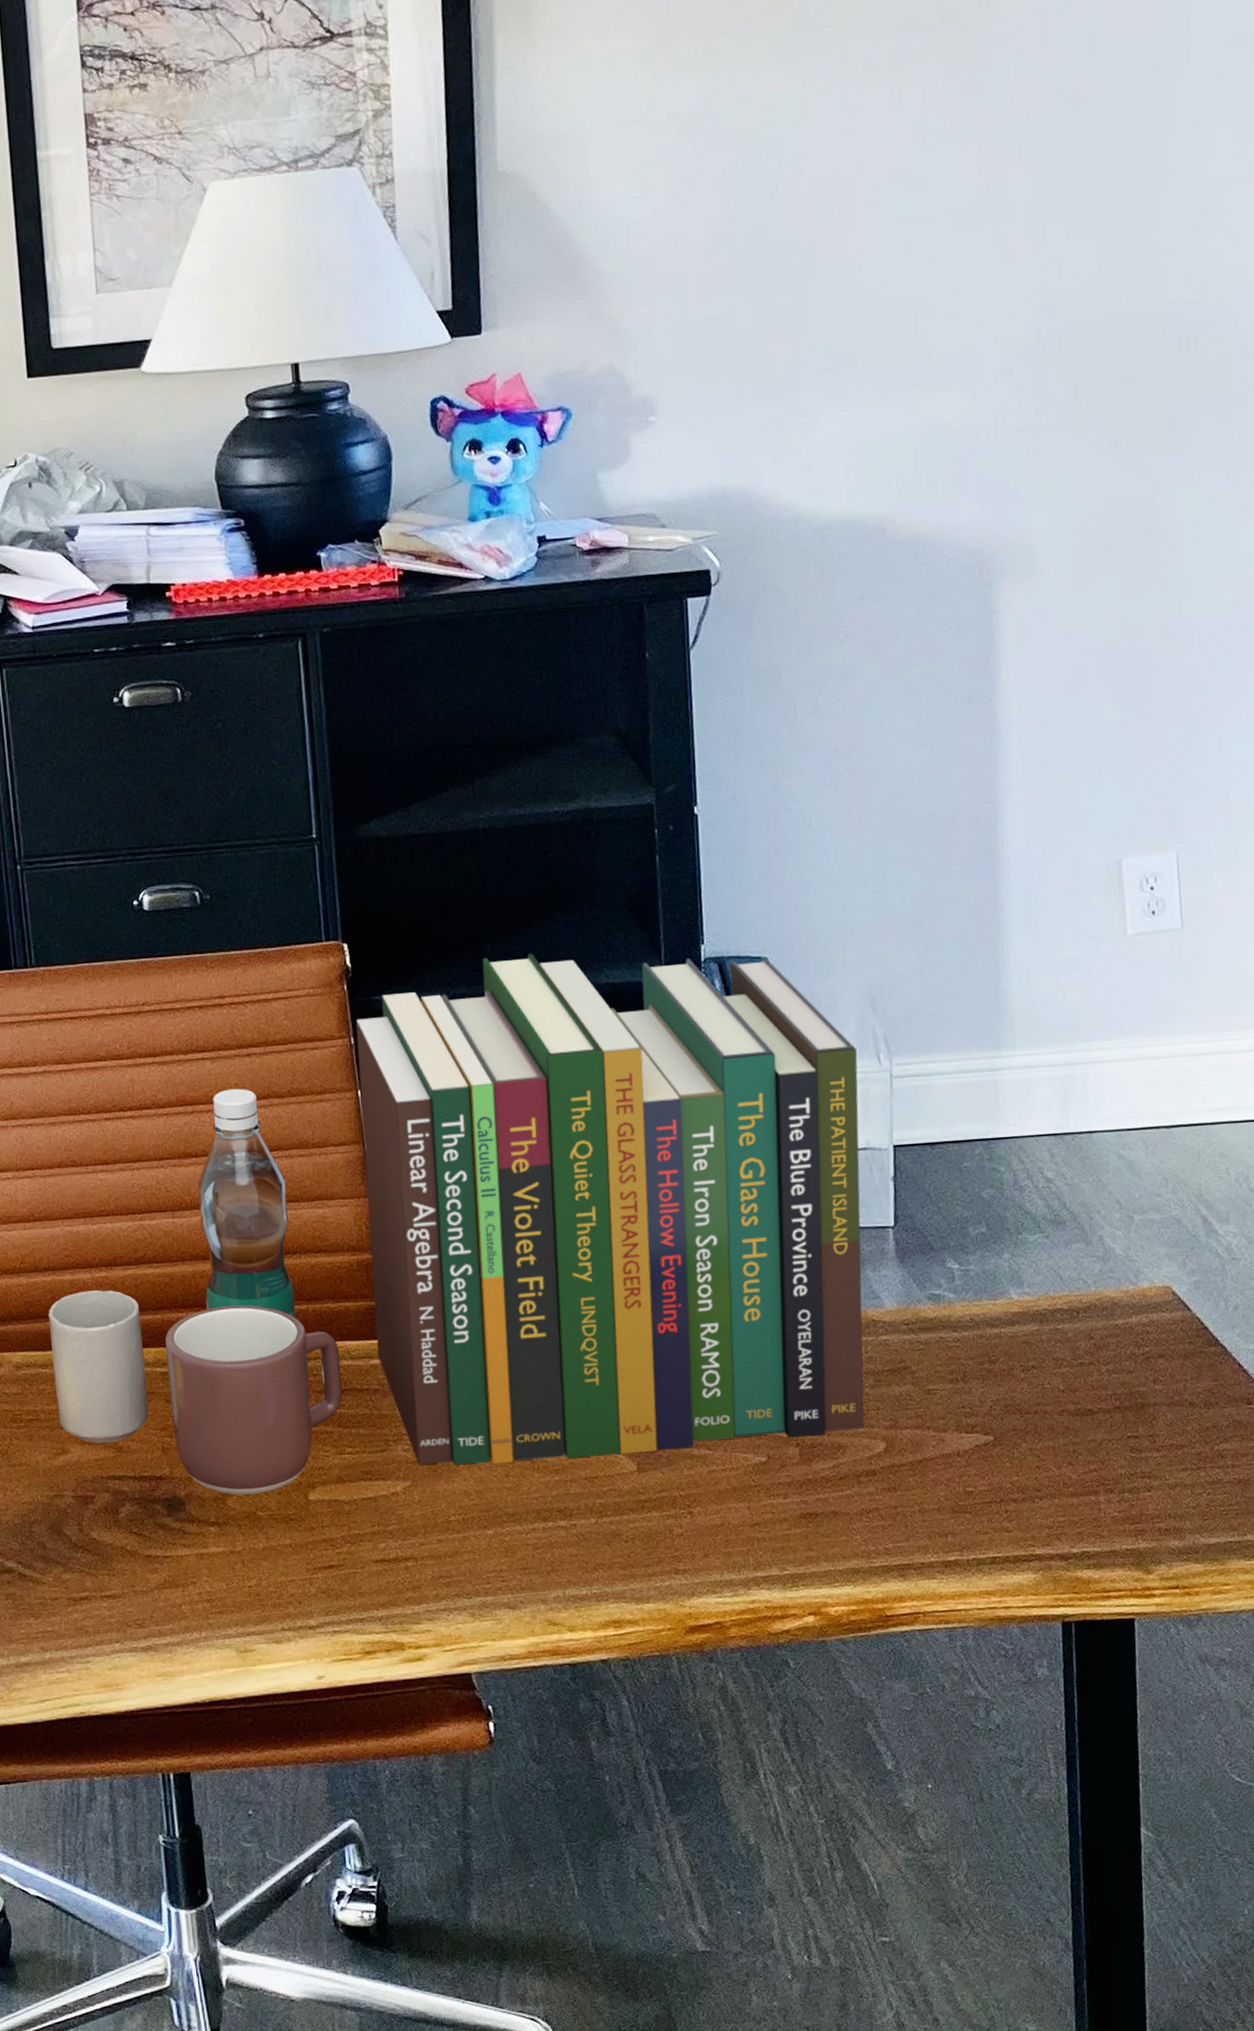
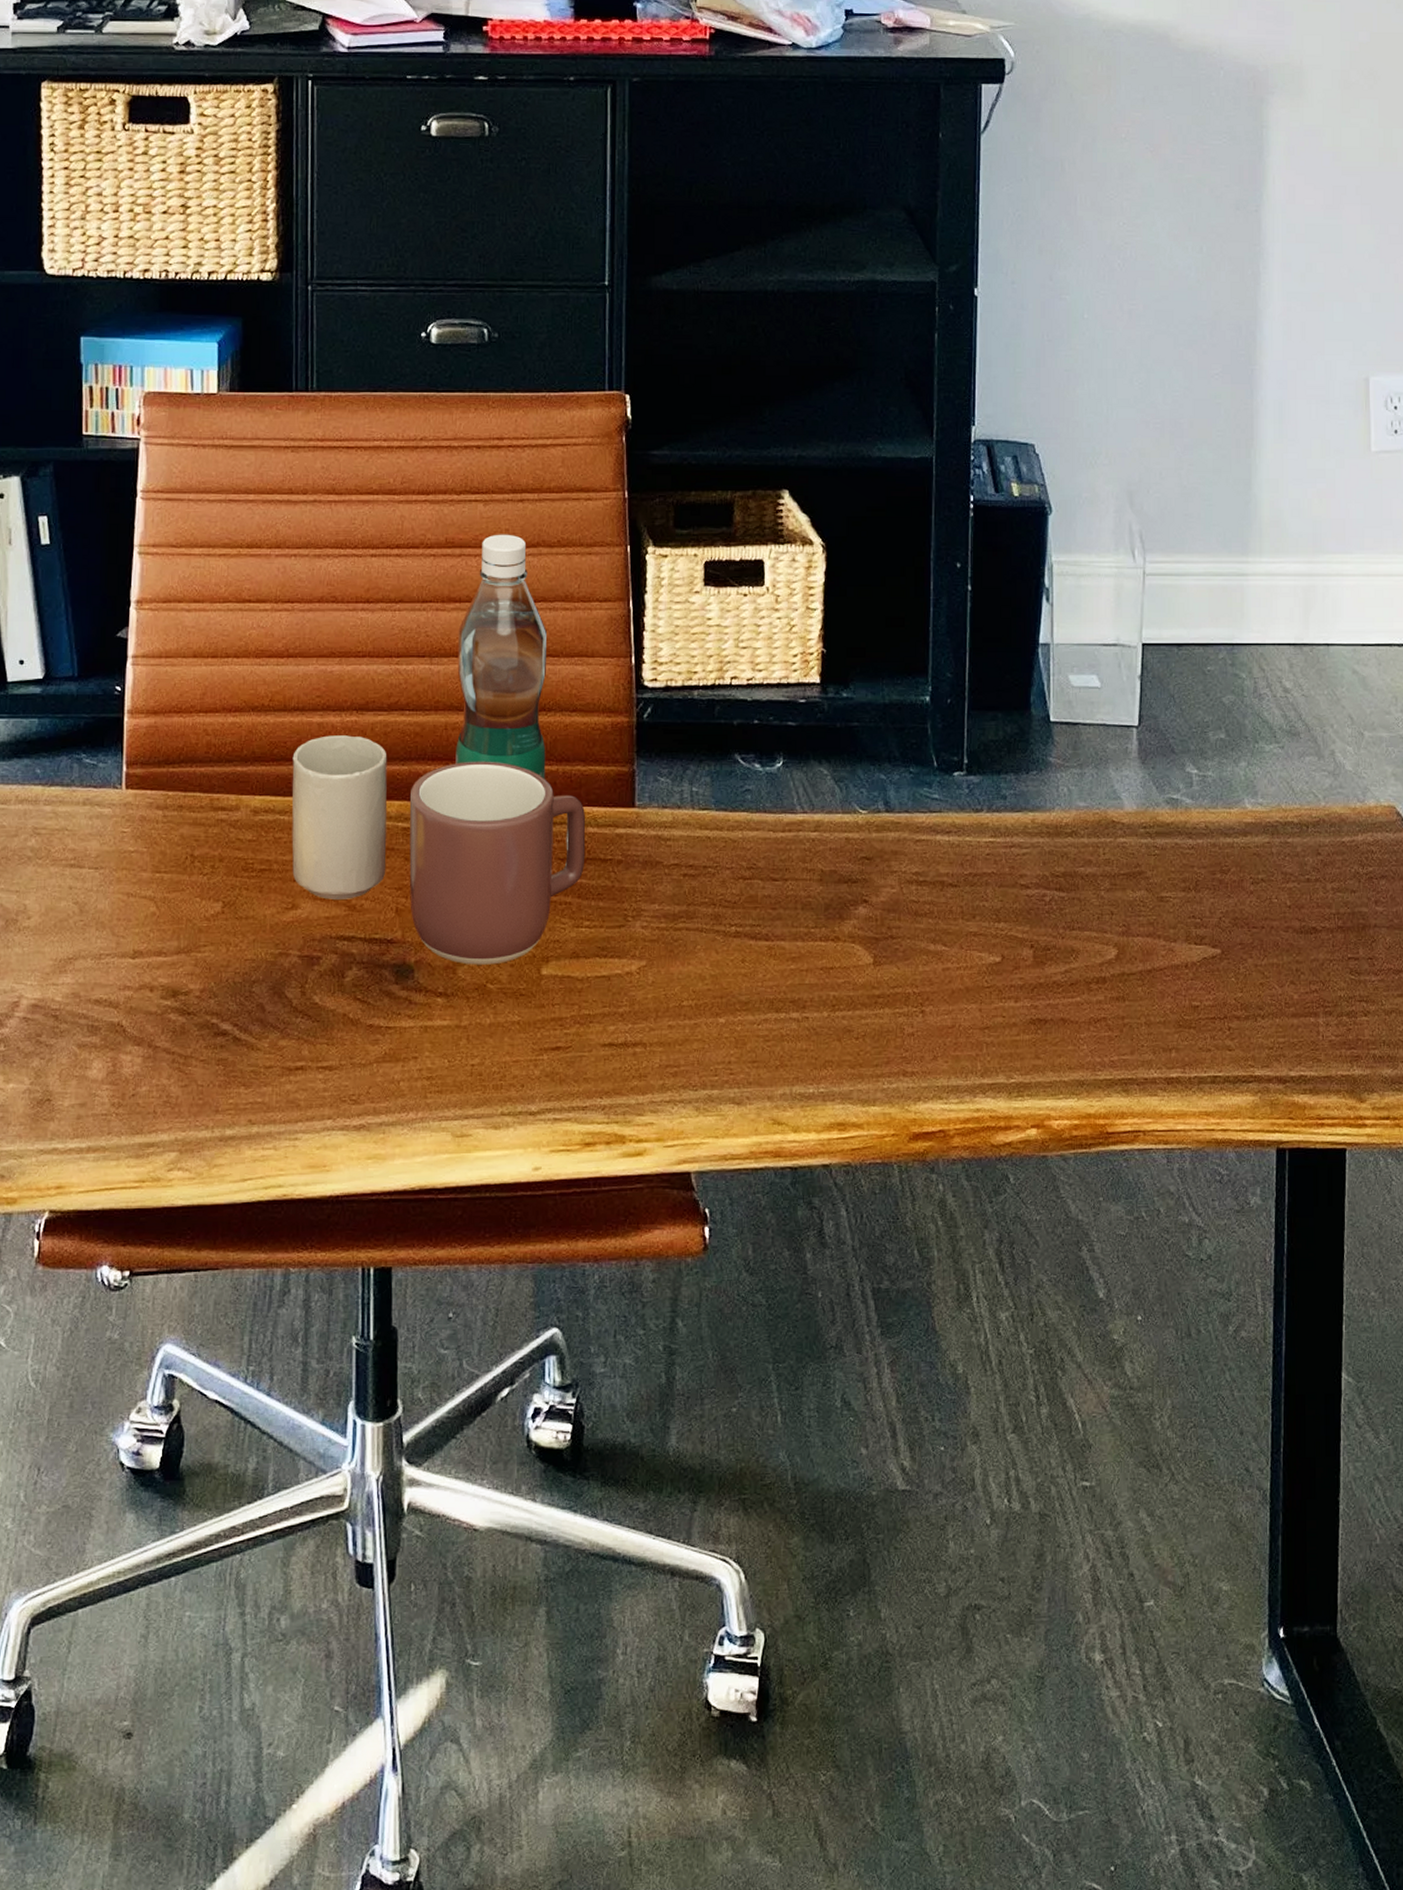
books: present [356,953,864,1465] -> none [623,420,1114,948]

